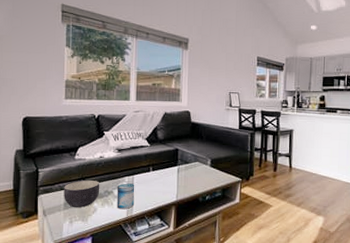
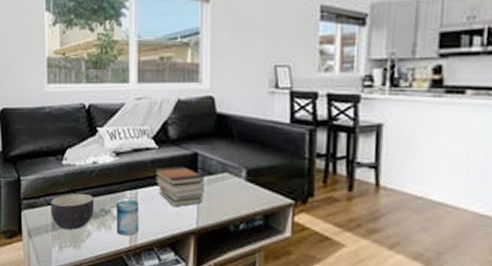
book stack: none [147,158,183,187] -> present [155,166,205,207]

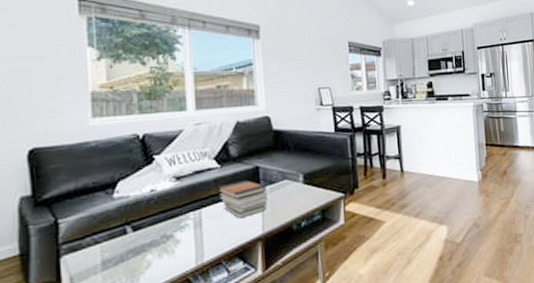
bowl: present [51,193,95,230] -> none [100,223,154,266]
beverage can: present [116,199,139,236] -> none [179,219,206,258]

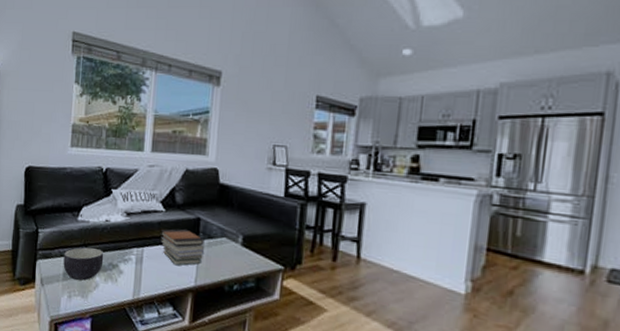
bowl: none [100,223,154,266] -> present [63,247,104,281]

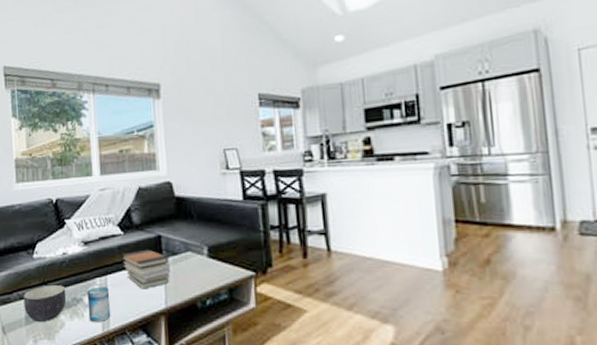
beverage can: none [121,256,144,289] -> present [87,286,111,323]

